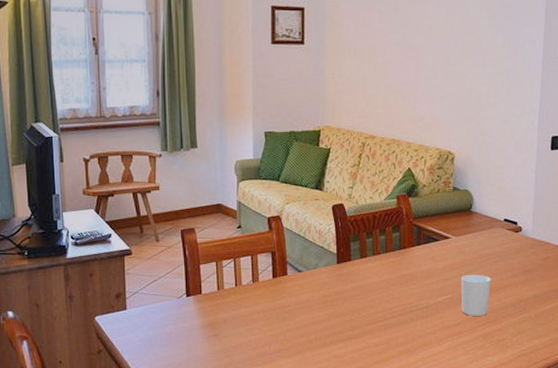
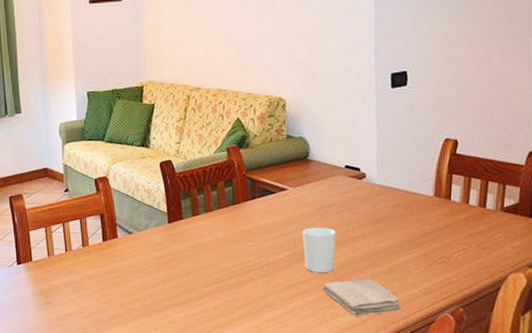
washcloth: none [475,323,543,357] -> present [322,278,401,316]

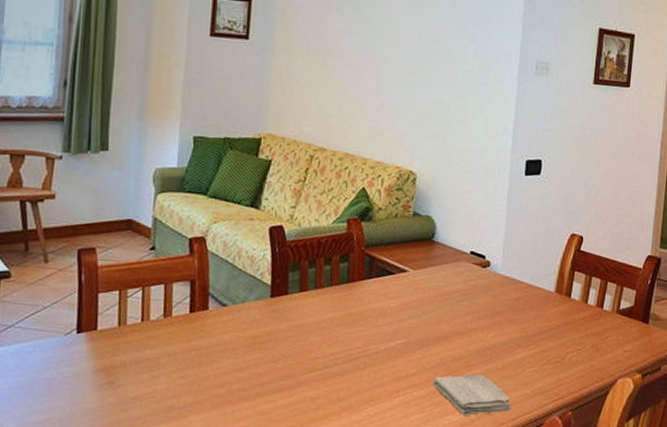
cup: present [303,227,336,273] -> none [417,315,453,365]

